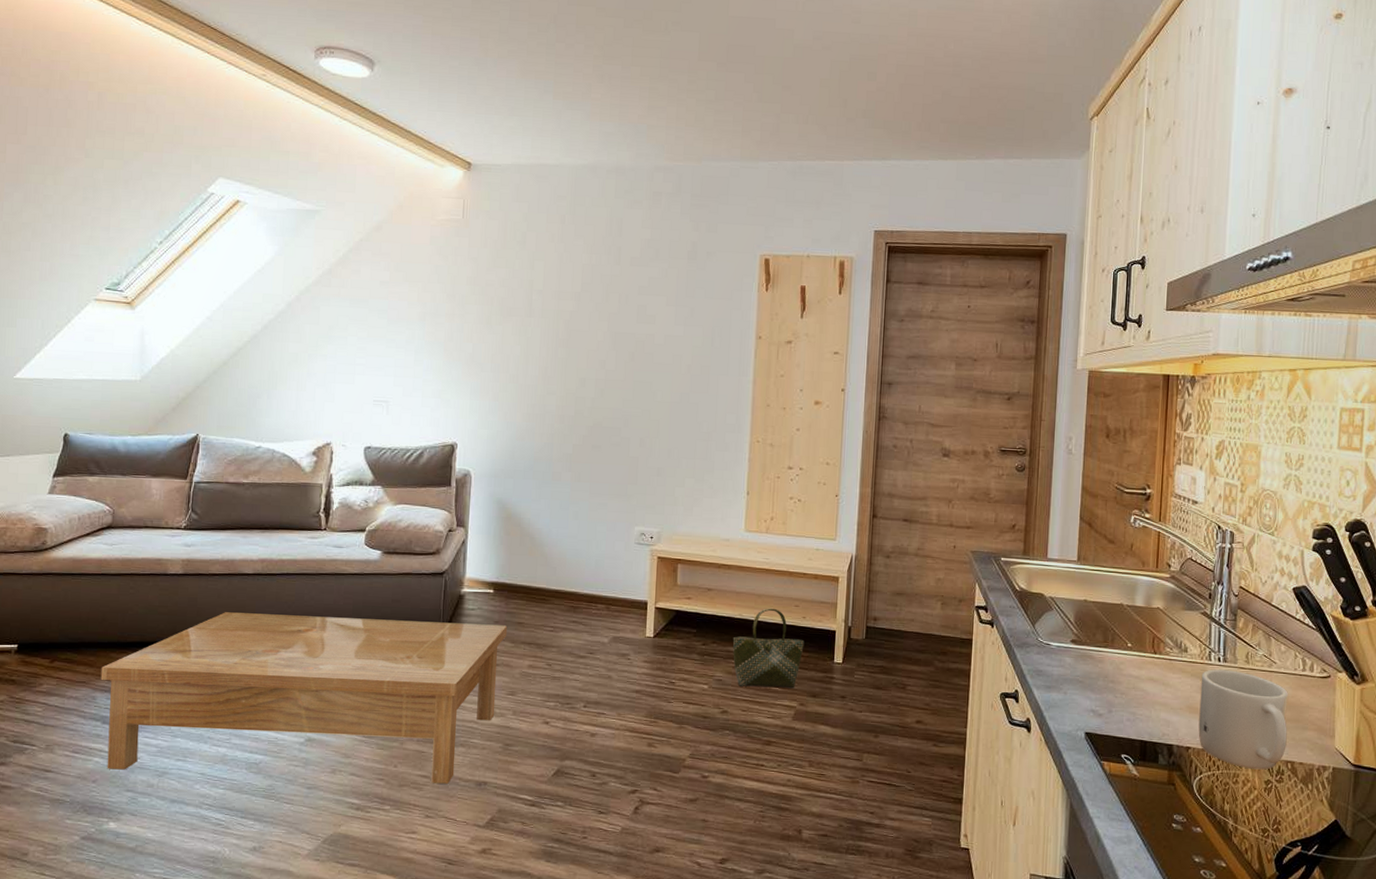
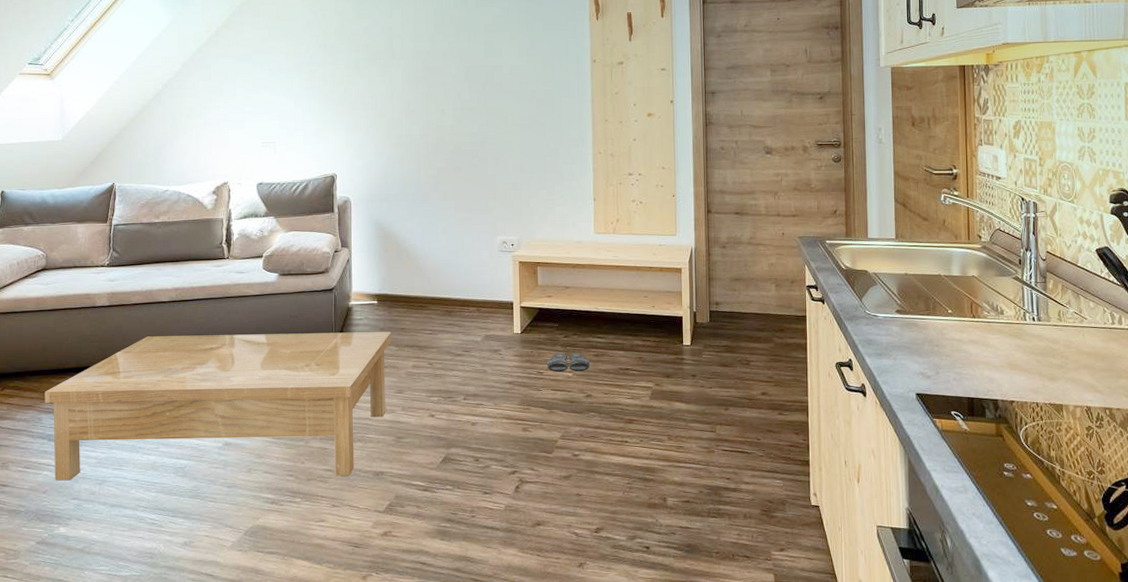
slippers: none [680,662,730,684] -> present [546,353,591,372]
shopping bag: present [732,608,805,689] -> none [591,300,655,372]
mug: present [1198,669,1289,770] -> none [1018,328,1103,418]

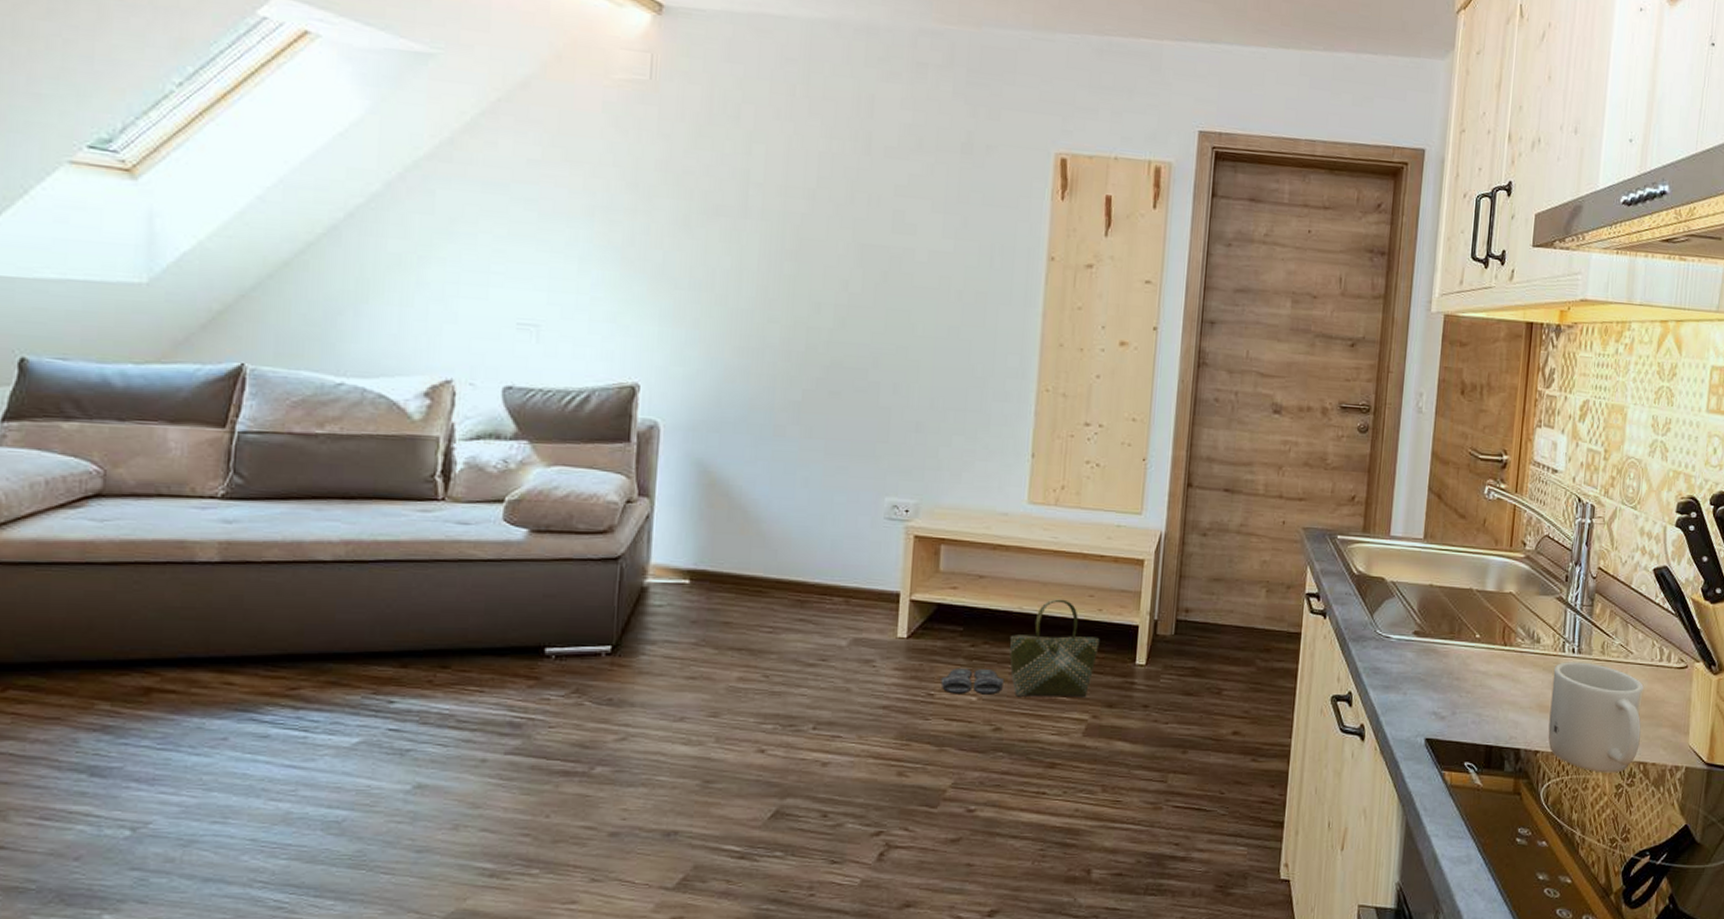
coffee table: present [44,331,392,481] -> none [86,614,710,840]
shopping bag: none [591,300,655,372] -> present [1009,599,1100,698]
mug: none [1018,328,1103,418] -> present [1548,662,1645,773]

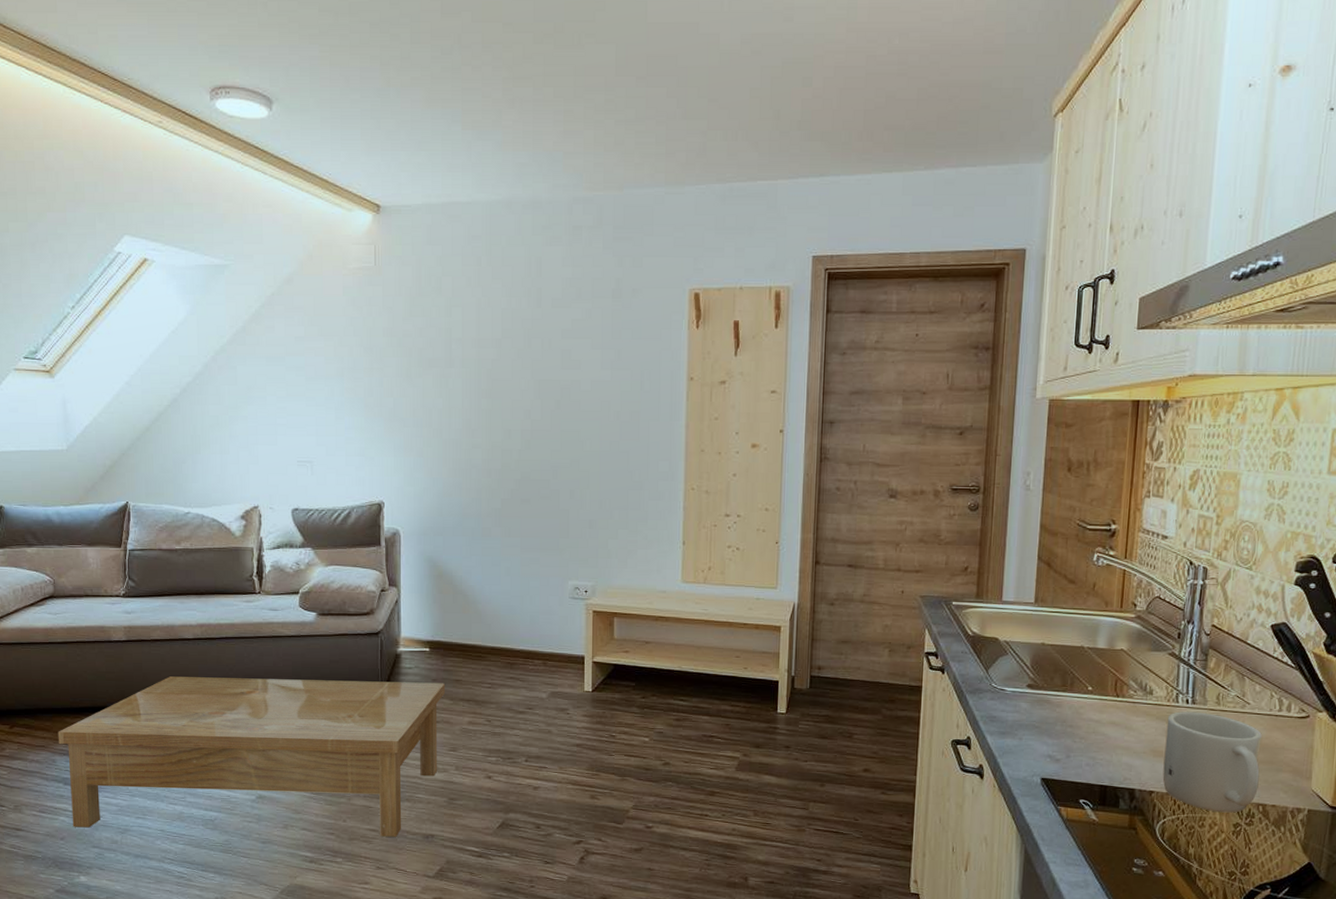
coffee table: none [86,614,710,840] -> present [58,676,446,837]
slippers: present [941,669,1005,695] -> none [620,716,670,736]
shopping bag: present [1009,599,1100,698] -> none [672,660,746,740]

